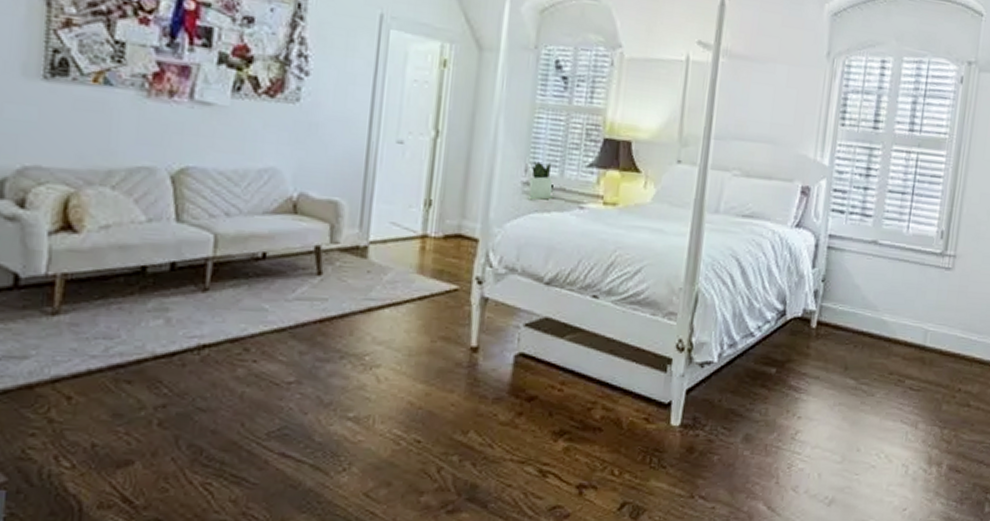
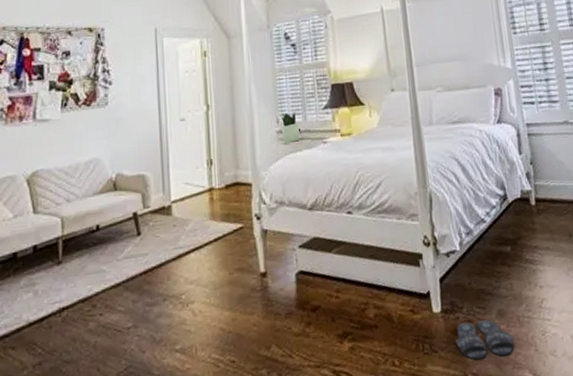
slippers: none [689,441,754,483] -> present [456,320,514,360]

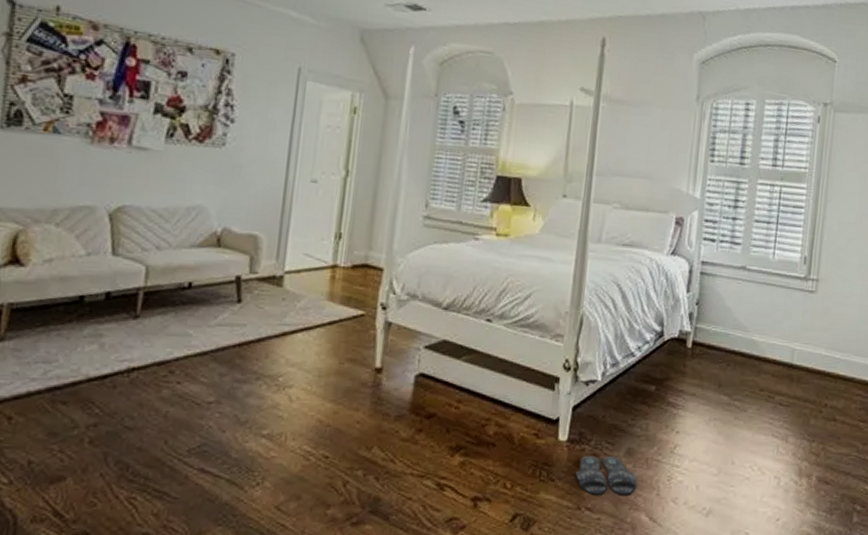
planter: present [280,112,302,145] -> none [427,197,452,233]

